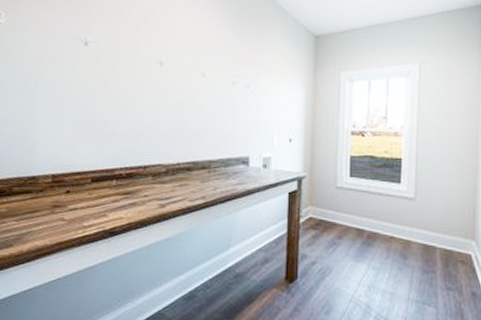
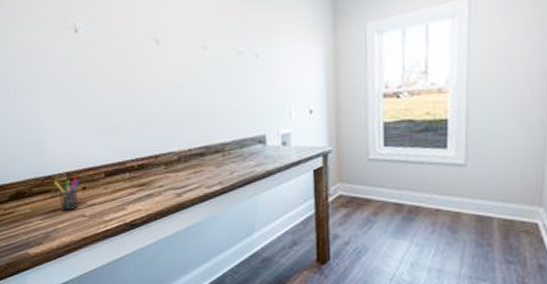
pen holder: none [38,178,64,214] -> present [54,176,80,211]

